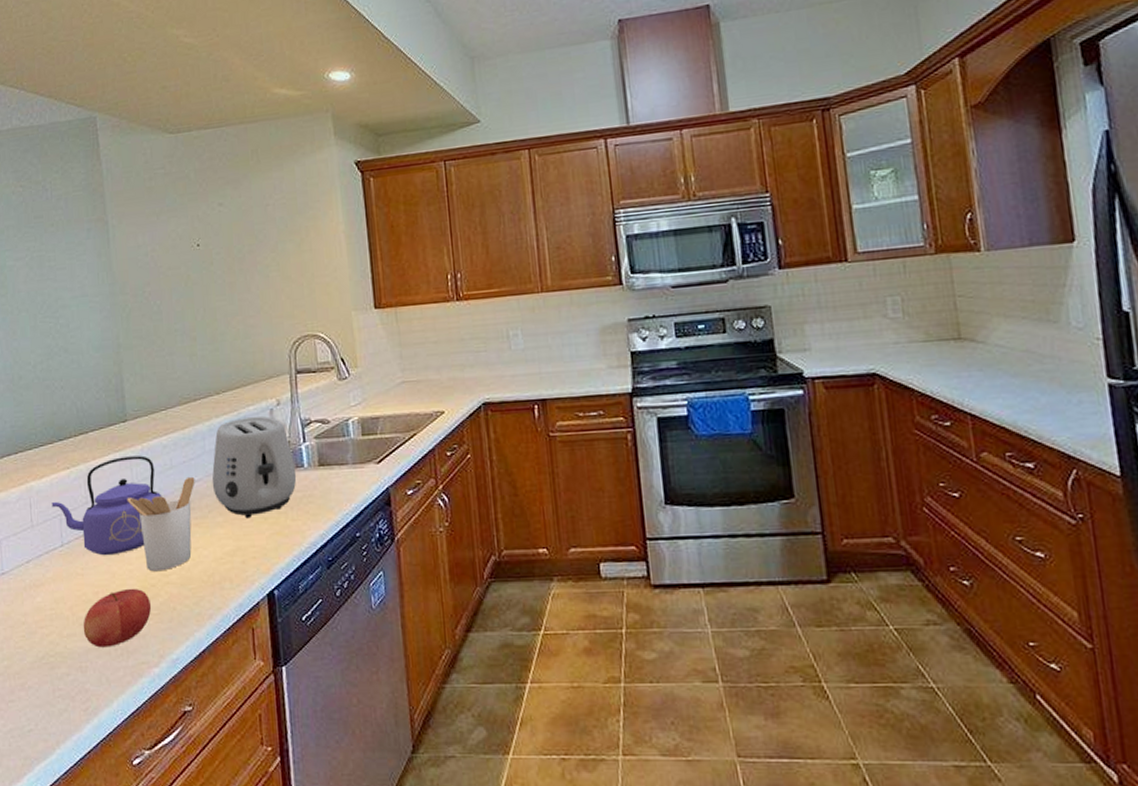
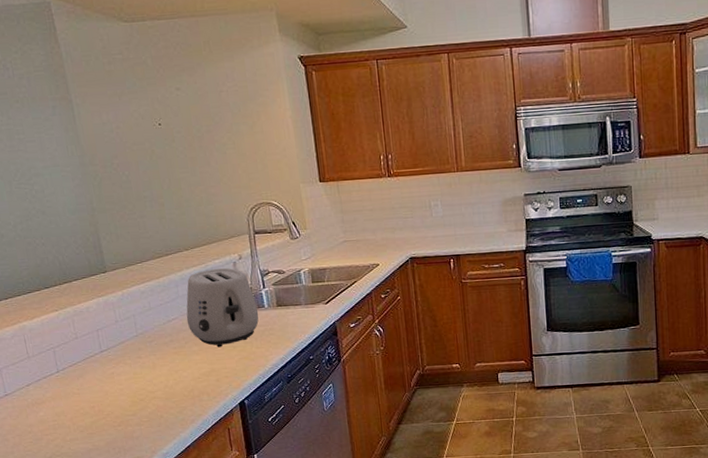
kettle: present [51,455,162,556] -> none [44,300,144,379]
fruit: present [83,588,152,648] -> none [83,402,142,448]
utensil holder: present [126,476,195,572] -> none [112,316,173,390]

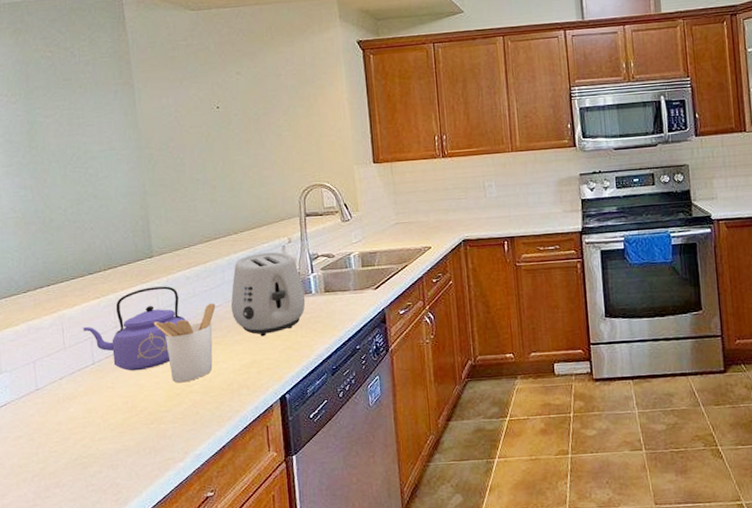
kettle: none [44,300,144,379] -> present [83,286,186,371]
utensil holder: none [112,316,173,390] -> present [153,303,216,383]

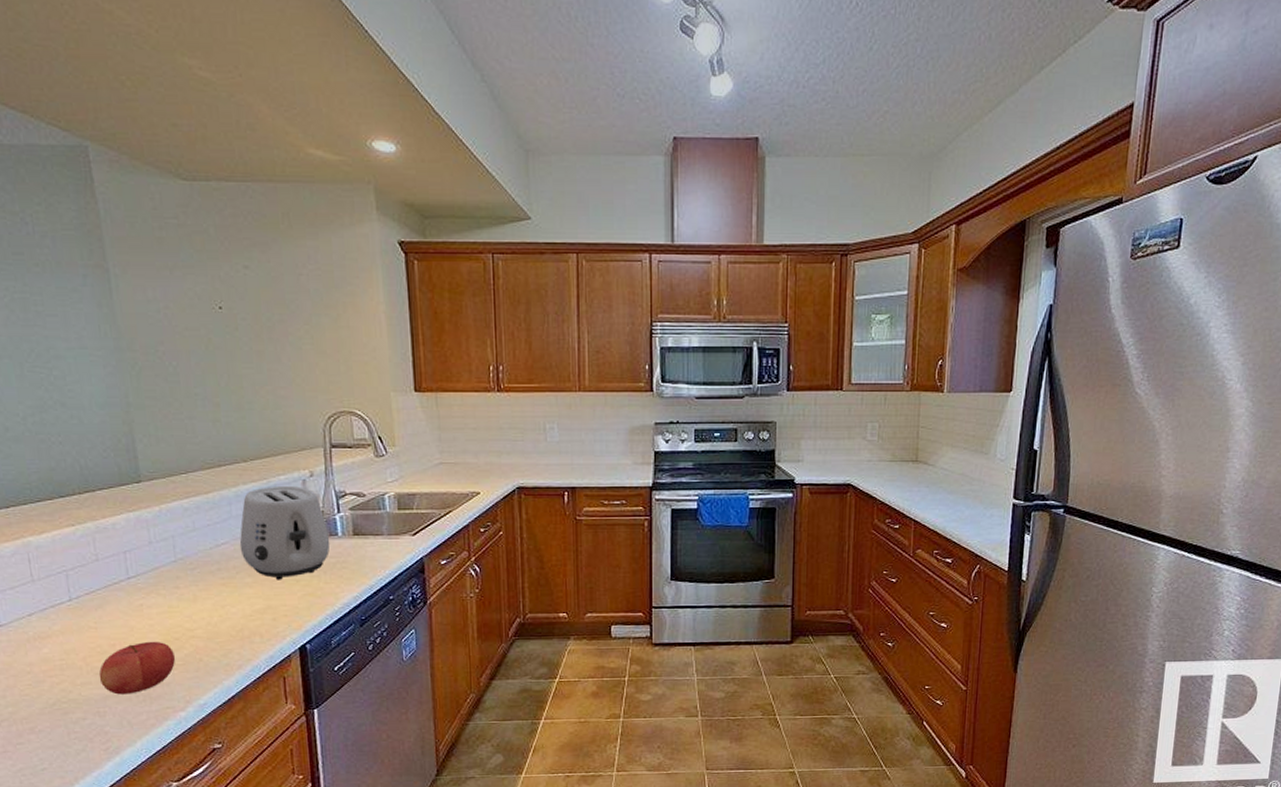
kettle: present [83,286,186,371] -> none [55,517,185,611]
fruit: none [113,397,177,448] -> present [98,641,176,695]
utensil holder: present [153,303,216,383] -> none [144,539,221,627]

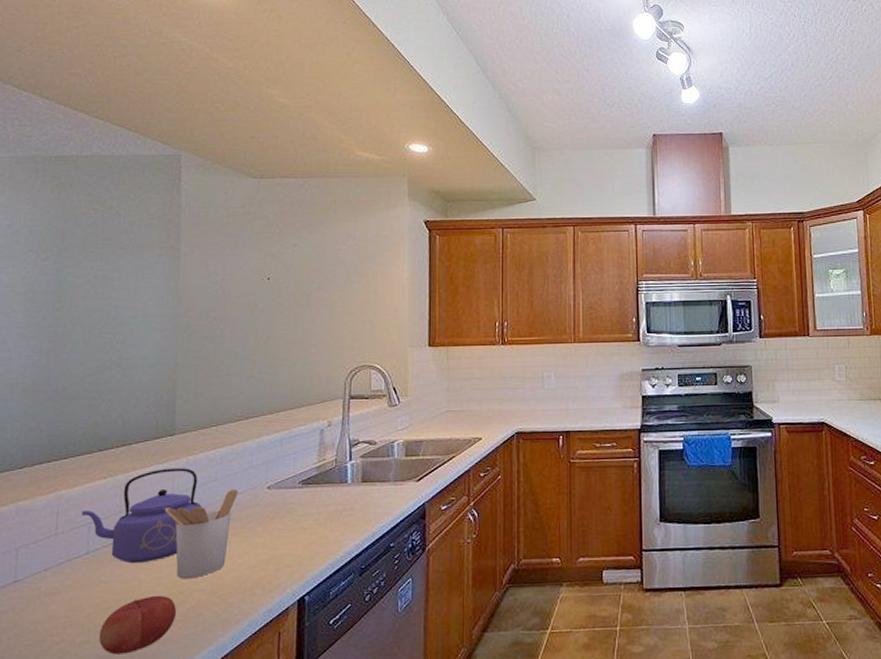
kettle: none [55,517,185,611] -> present [81,468,202,564]
utensil holder: none [144,539,221,627] -> present [164,489,238,579]
toaster: present [239,485,331,580] -> none [255,435,340,529]

